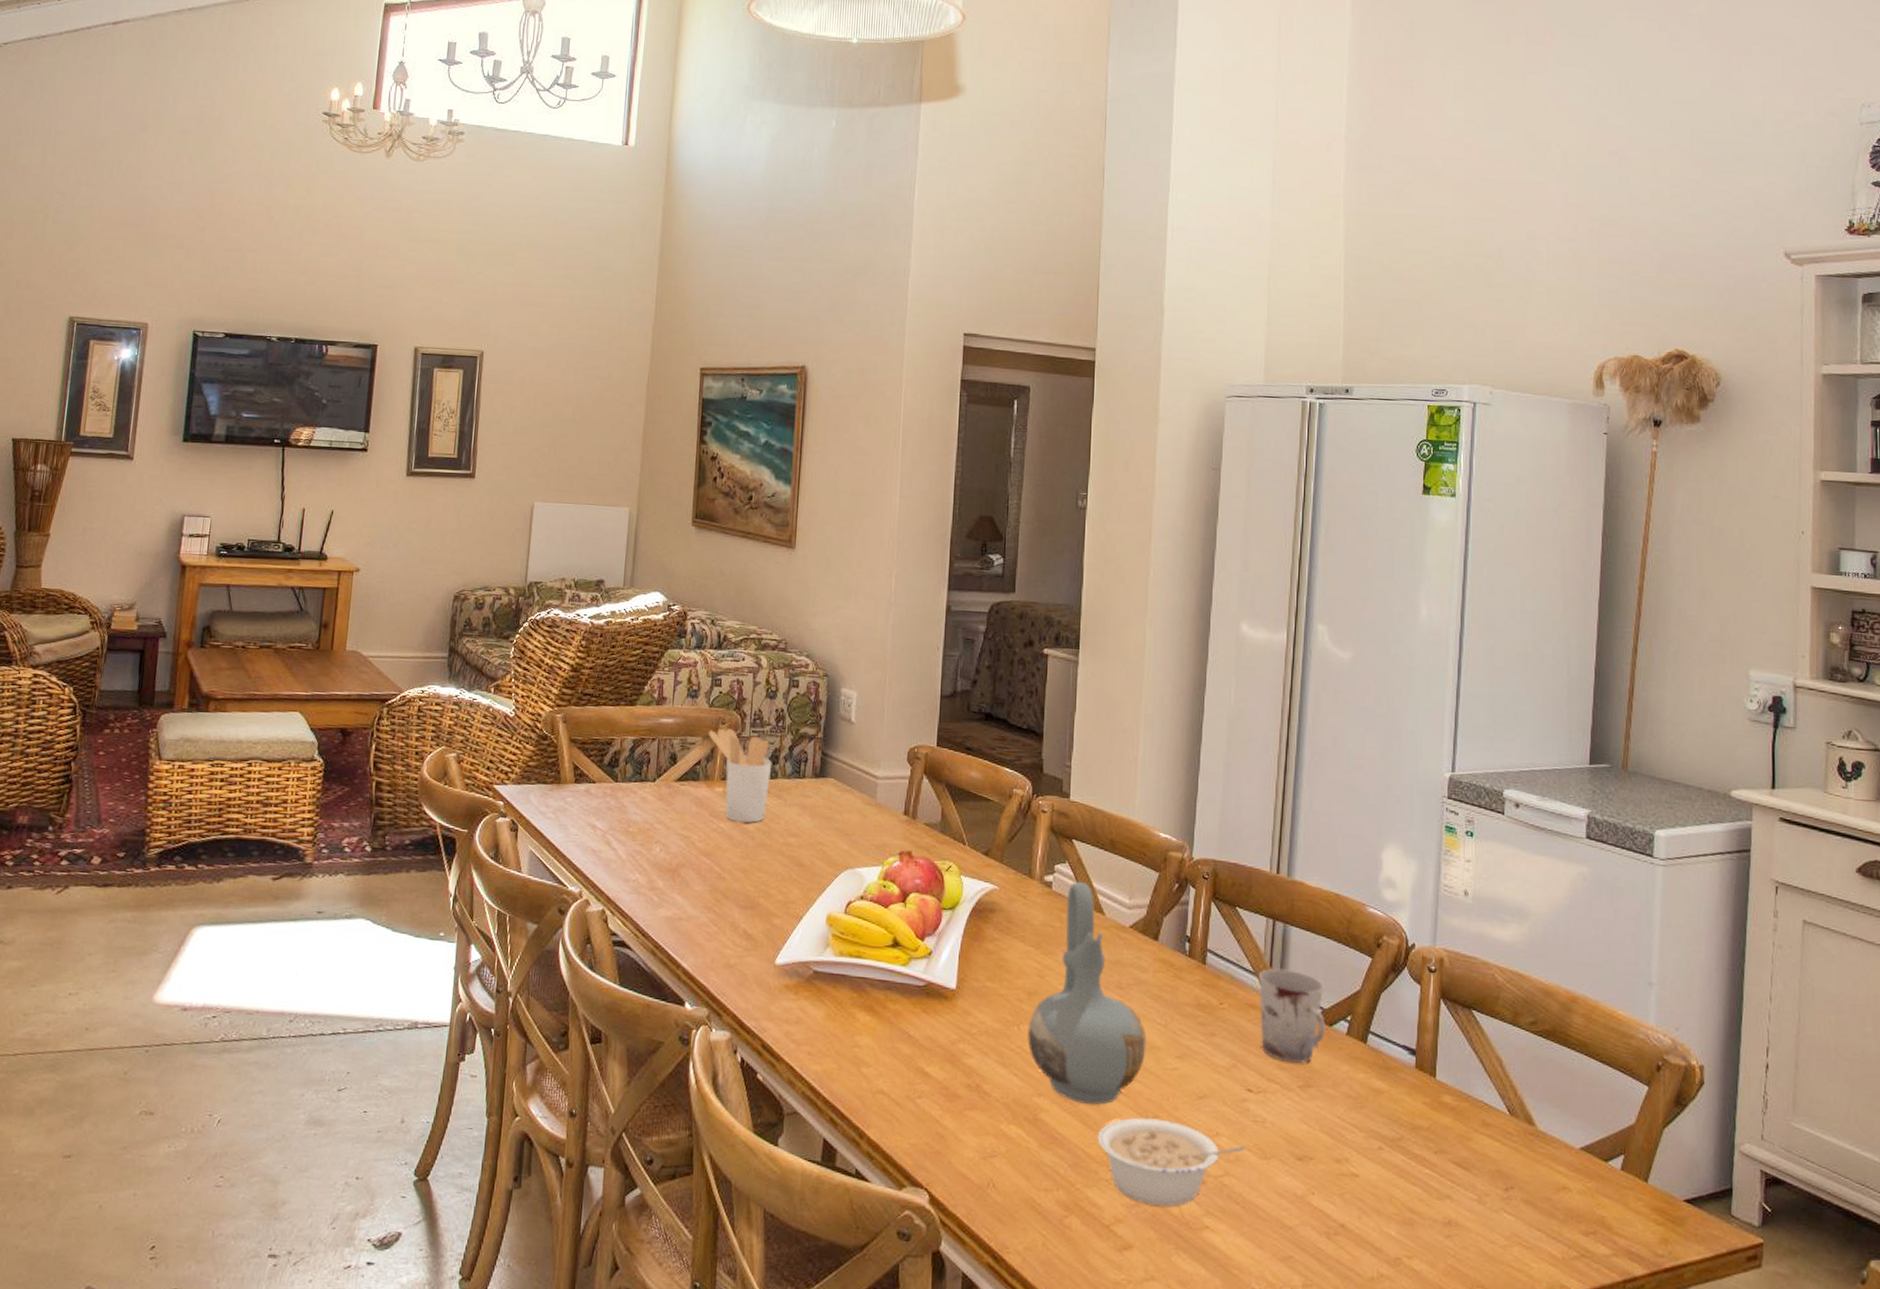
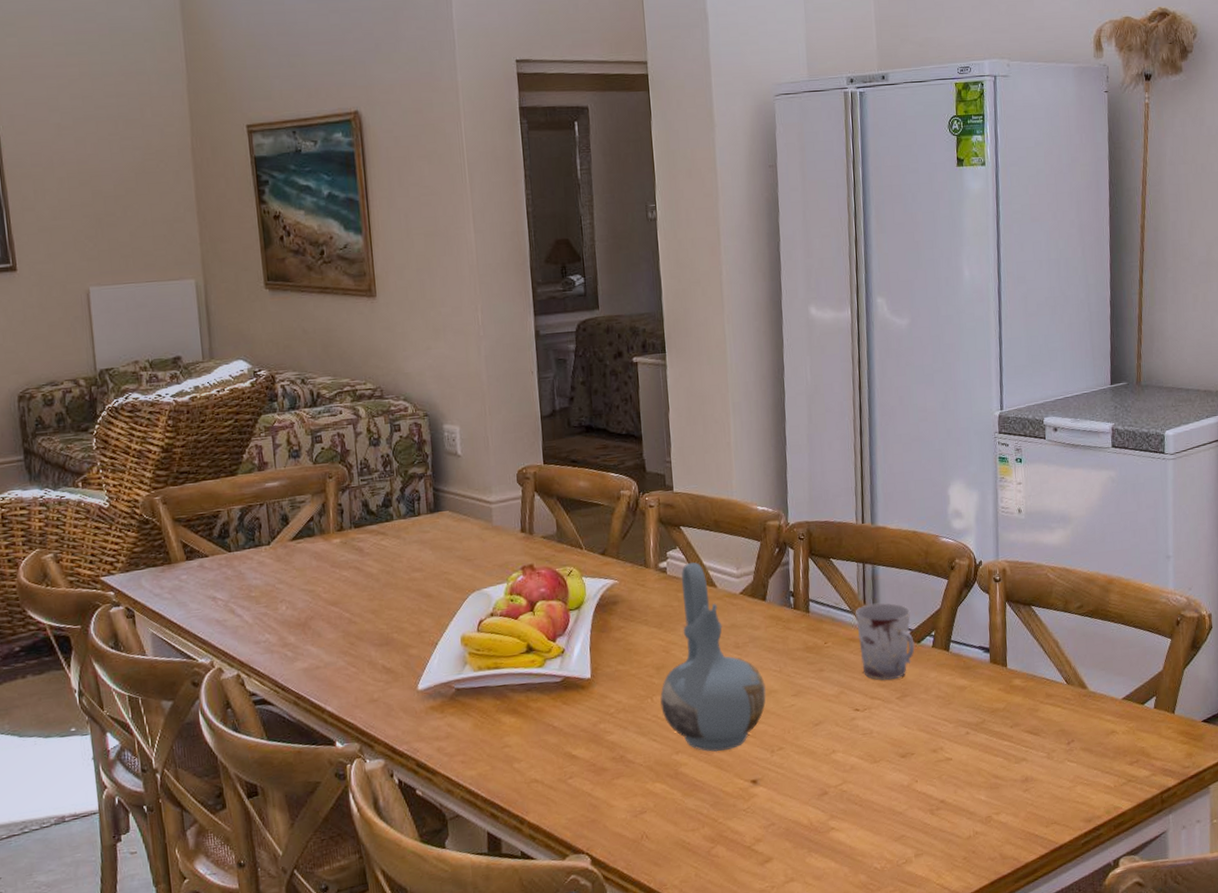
utensil holder: present [708,728,772,823] -> none [316,481,387,569]
legume: present [1097,1117,1245,1207] -> none [732,749,858,822]

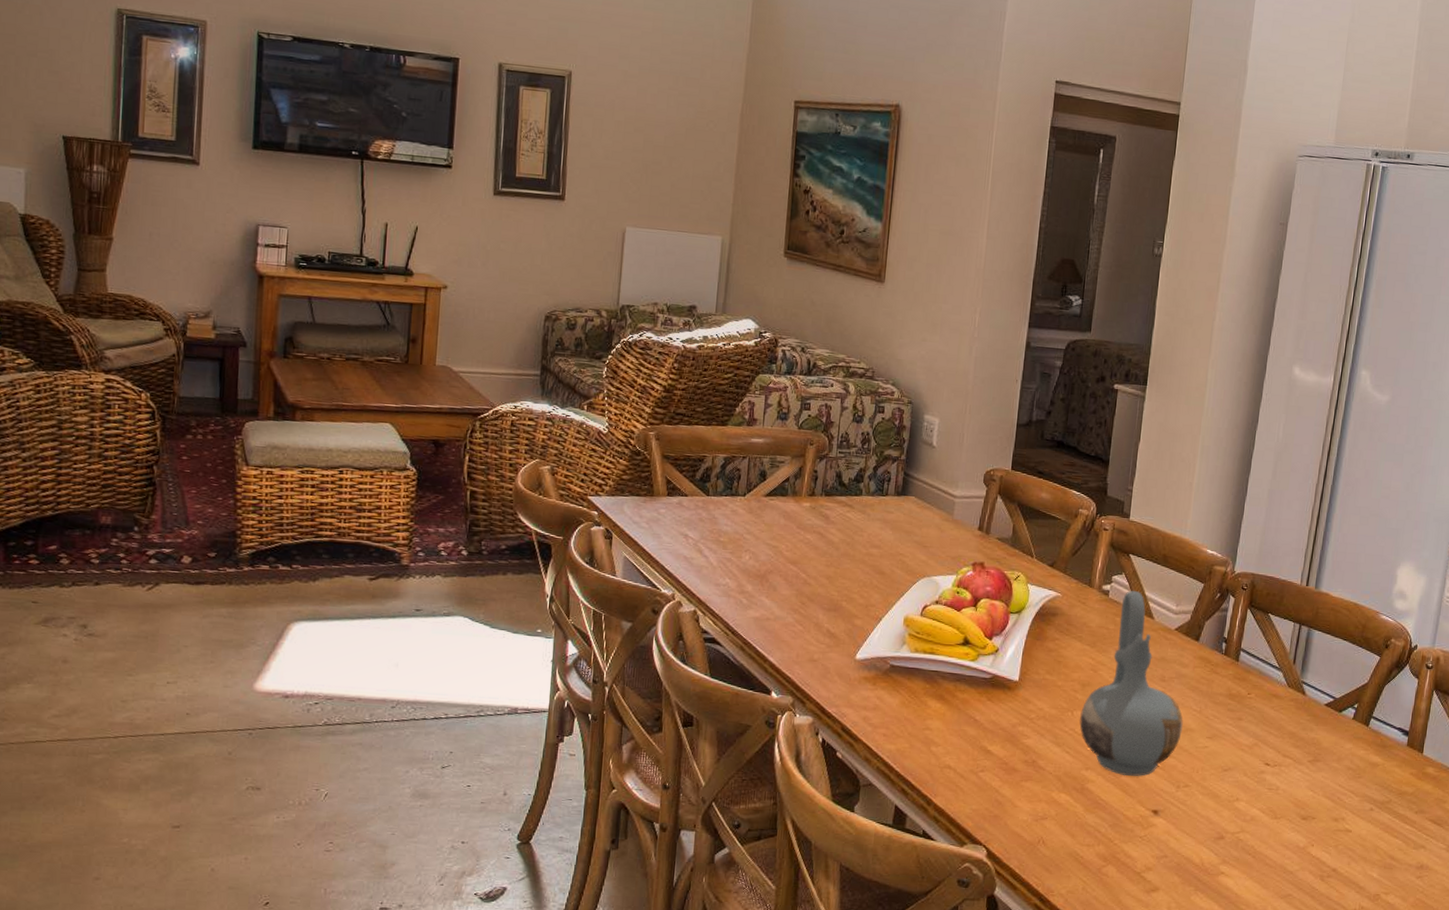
cup: present [855,603,915,680] -> none [1280,664,1338,743]

